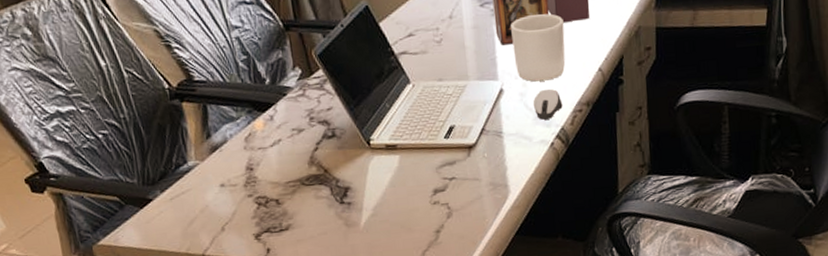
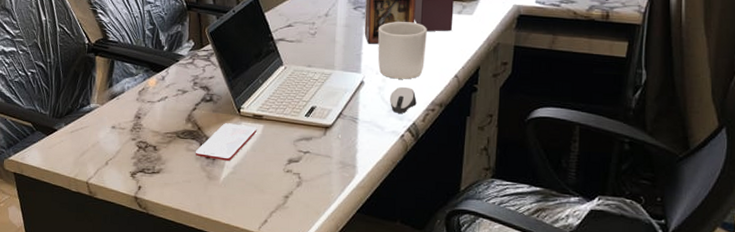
smartphone: none [326,158,393,204] -> present [195,123,257,161]

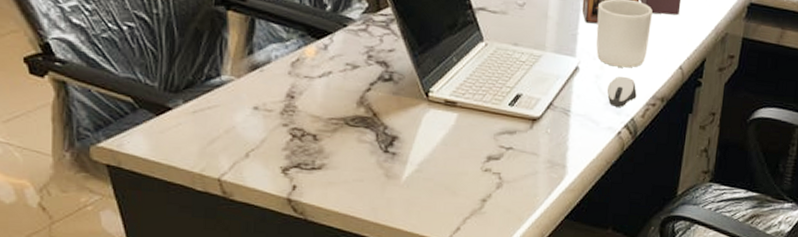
smartphone: present [195,123,257,161] -> none [369,109,449,156]

